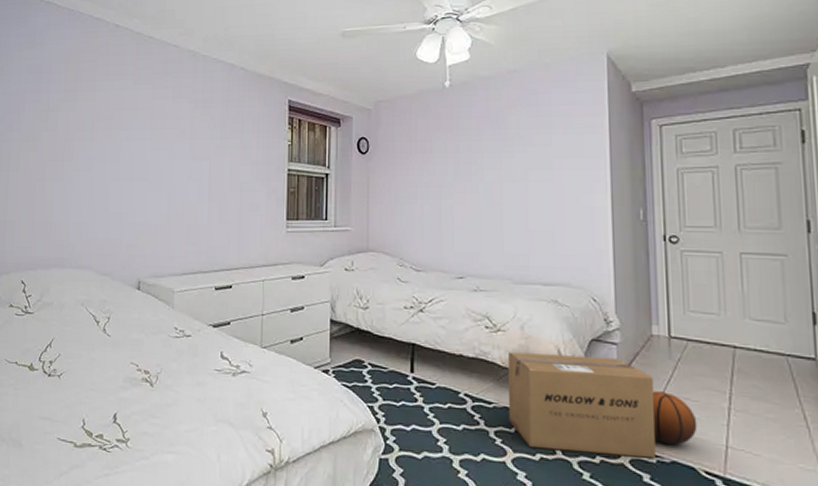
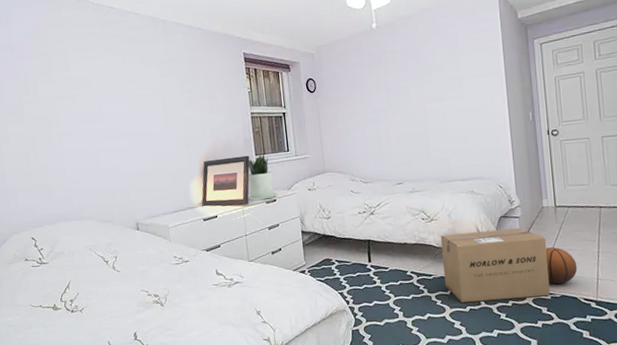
picture frame: none [216,218,280,278] -> present [201,155,250,207]
planter: none [271,220,307,275] -> present [248,154,277,201]

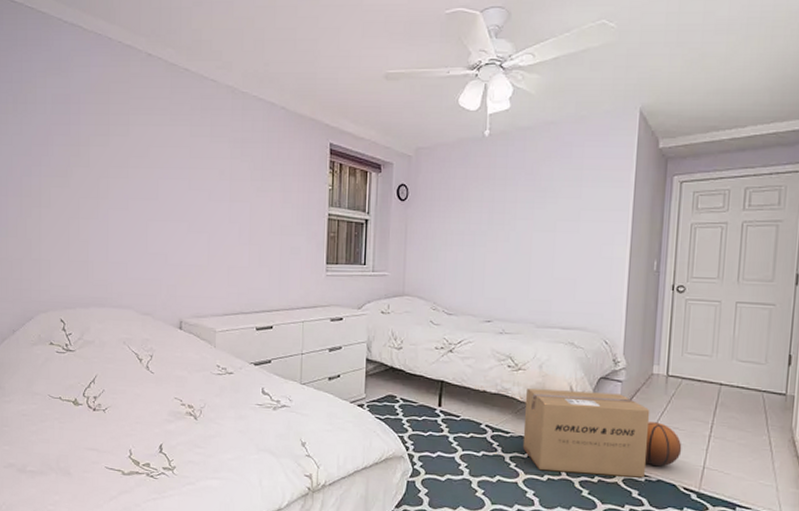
picture frame: present [201,155,250,207] -> none [257,261,320,319]
planter: present [248,154,277,201] -> none [311,264,345,317]

